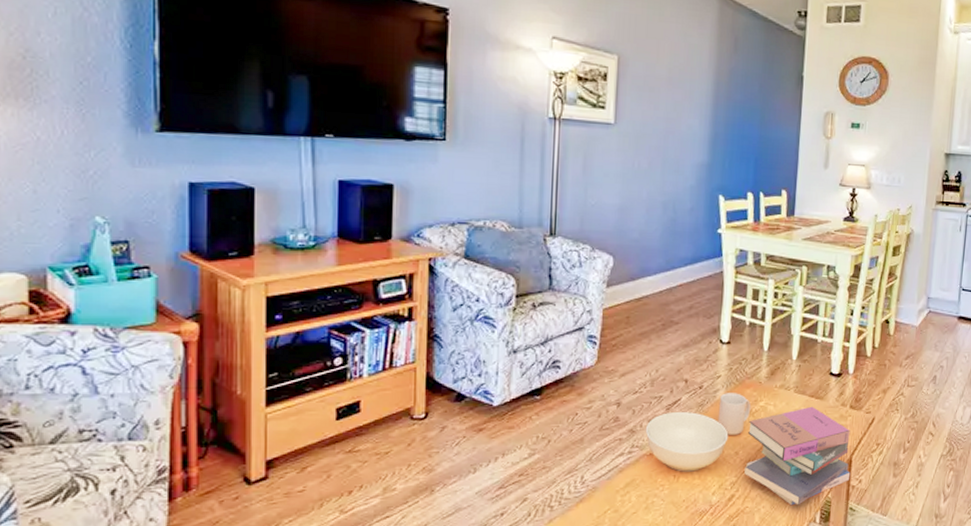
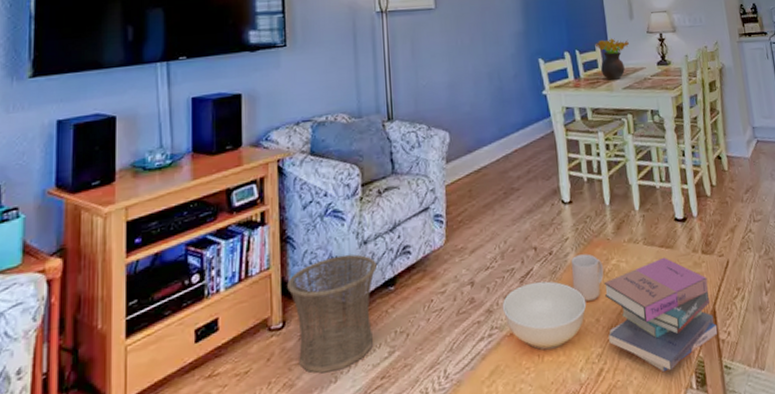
basket: none [432,360,524,464] -> present [287,254,377,374]
flower arrangement: none [781,184,818,229] -> present [595,37,629,80]

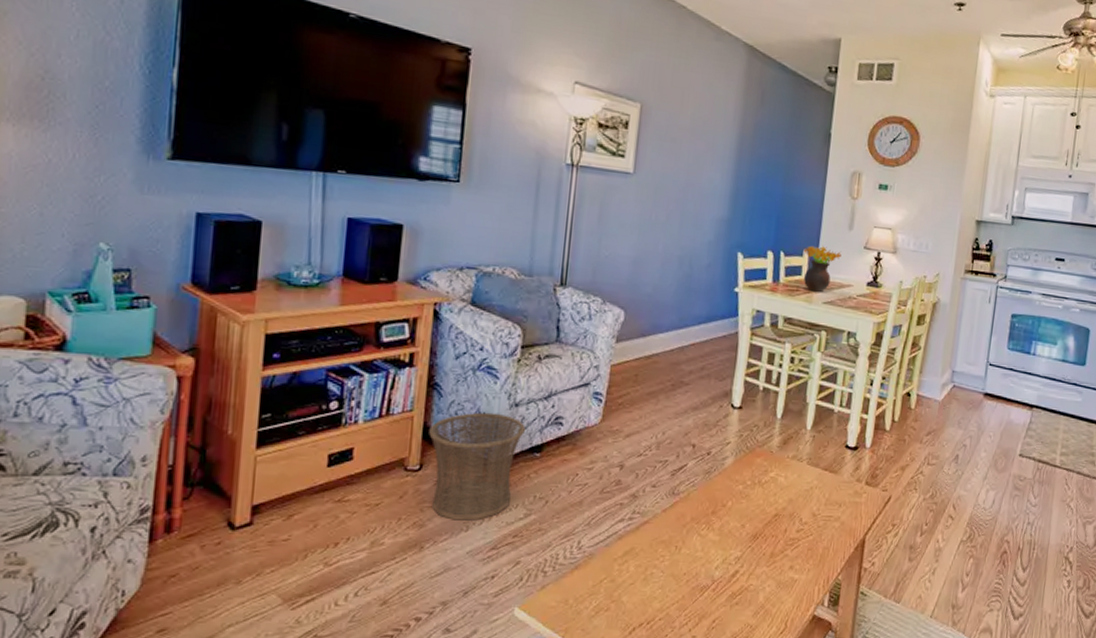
bowl: present [502,281,587,350] -> none [648,477,736,543]
mug: present [571,254,604,302] -> none [725,461,761,508]
books: present [604,257,718,373] -> none [750,480,865,586]

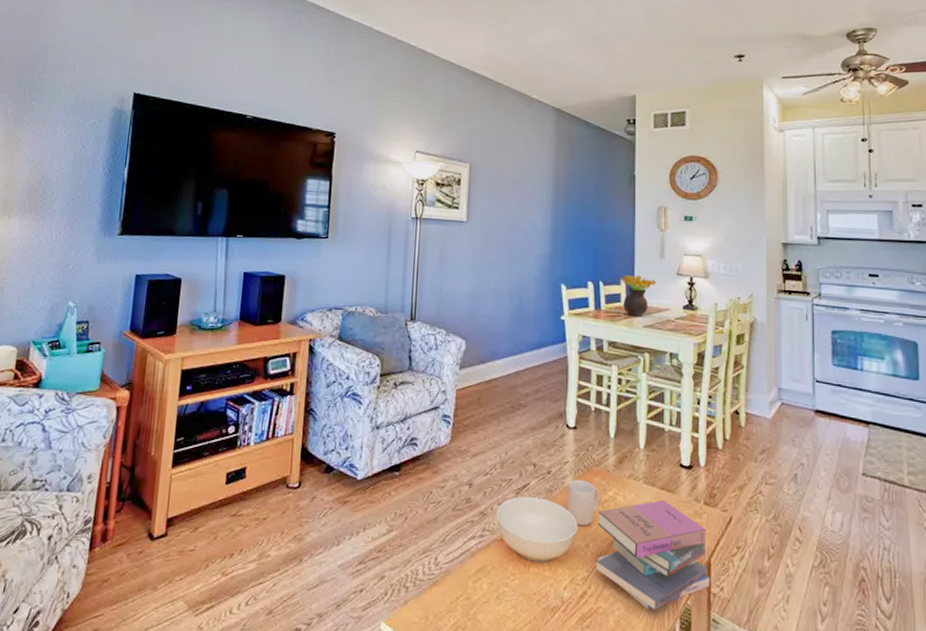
basket: present [429,412,525,521] -> none [306,434,385,536]
bowl: none [648,477,736,543] -> present [495,496,578,562]
mug: none [725,461,761,508] -> present [567,480,600,527]
books: none [750,480,865,586] -> present [596,499,710,611]

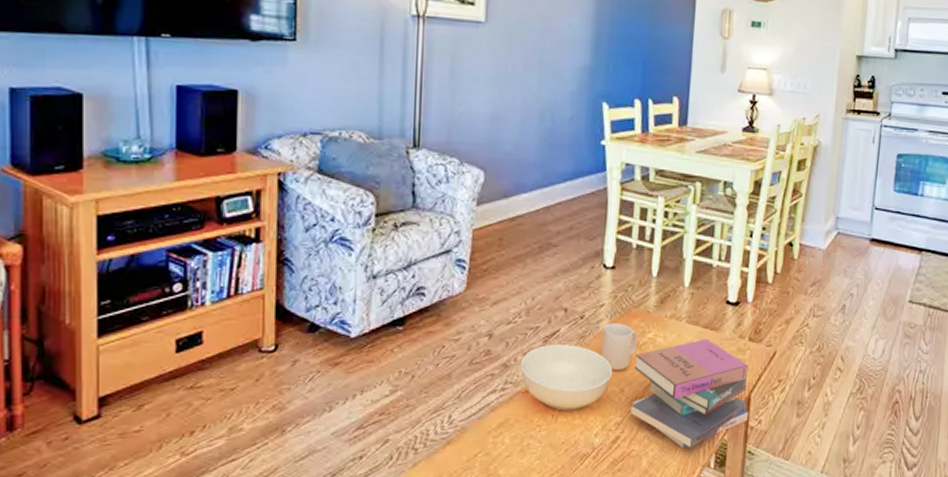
flower arrangement: present [620,274,656,317] -> none [673,90,714,141]

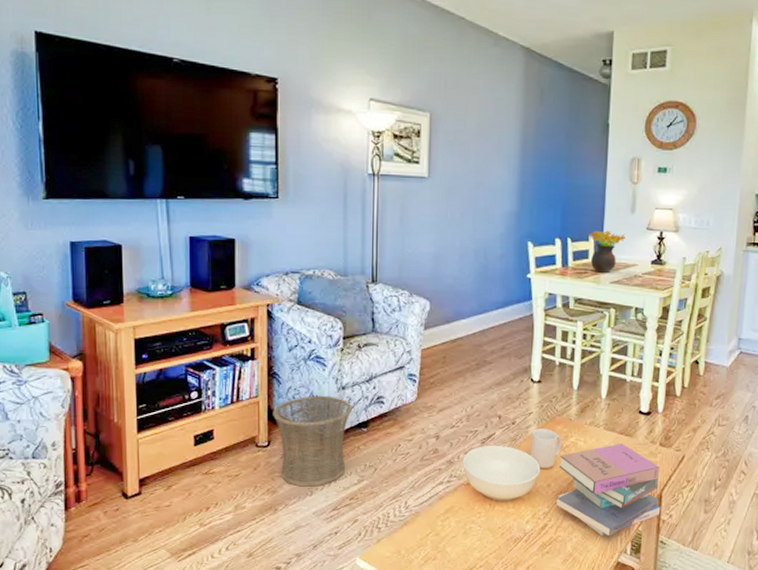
basket: none [282,286,385,401] -> present [273,395,352,487]
flower arrangement: none [673,90,714,141] -> present [589,229,625,273]

